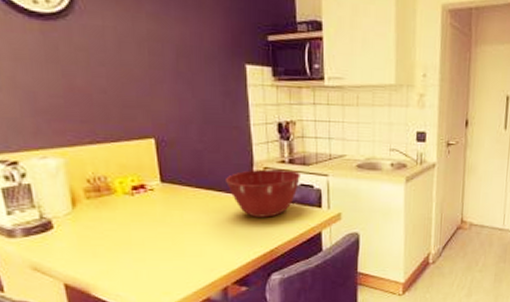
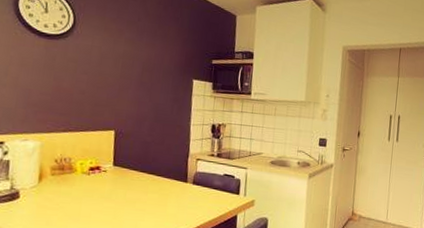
mixing bowl: present [226,169,300,217] -> none [165,160,225,200]

